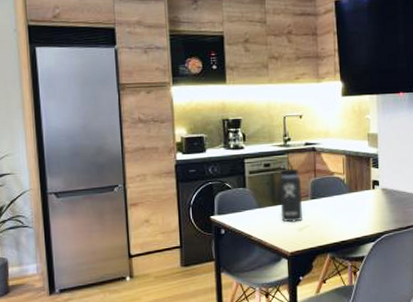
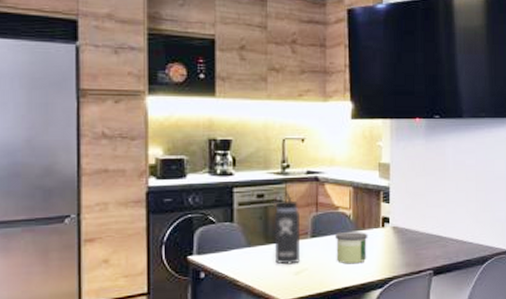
candle: none [331,193,361,222] -> present [334,231,368,265]

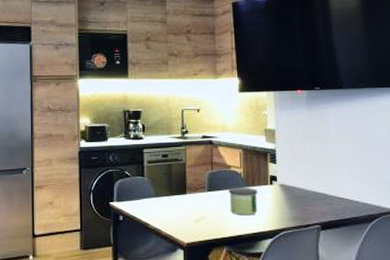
thermos bottle: present [269,190,300,265] -> none [172,152,199,213]

